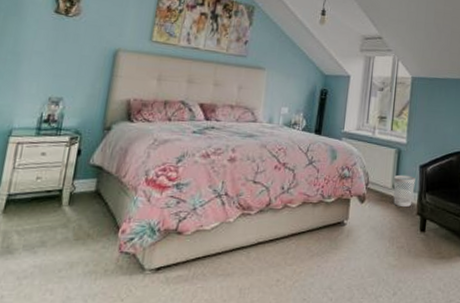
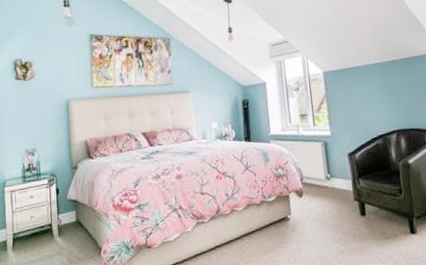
wastebasket: present [393,174,415,207] -> none [325,164,348,195]

